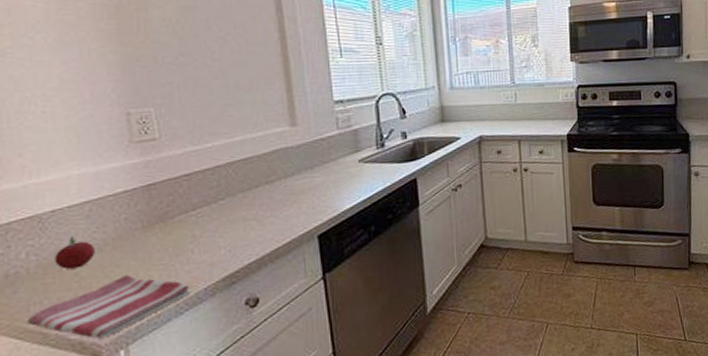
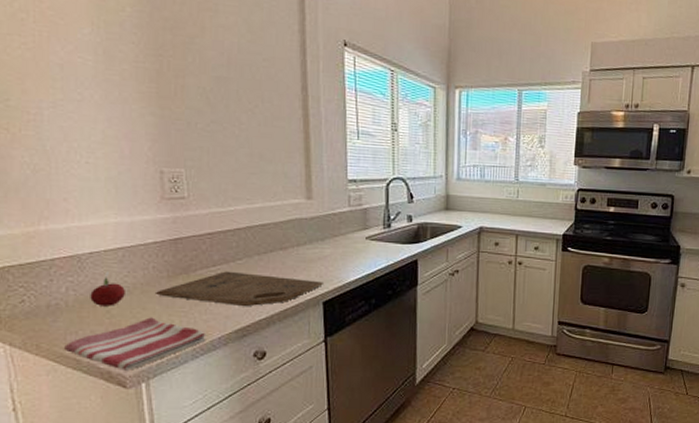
cutting board: none [128,213,318,251] -> present [154,271,325,307]

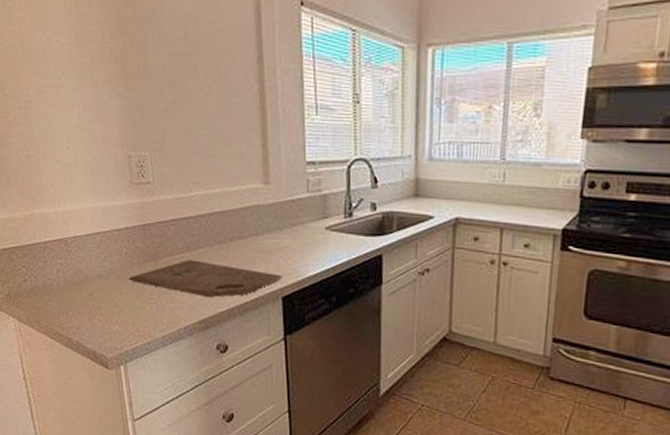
dish towel: present [64,317,206,370] -> none [58,302,174,352]
fruit: present [90,271,125,306] -> none [76,255,104,290]

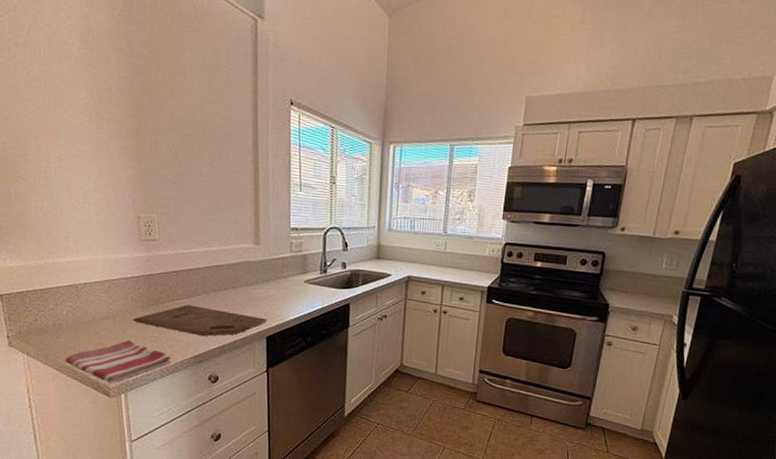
dish towel: none [58,302,174,352] -> present [65,340,171,383]

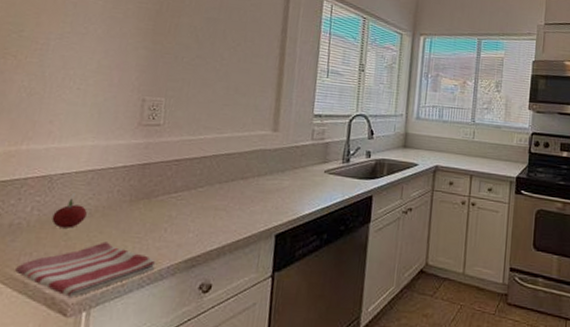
fruit: none [84,299,110,329] -> present [51,192,87,228]
cutting board: present [132,304,268,337] -> none [114,198,280,236]

